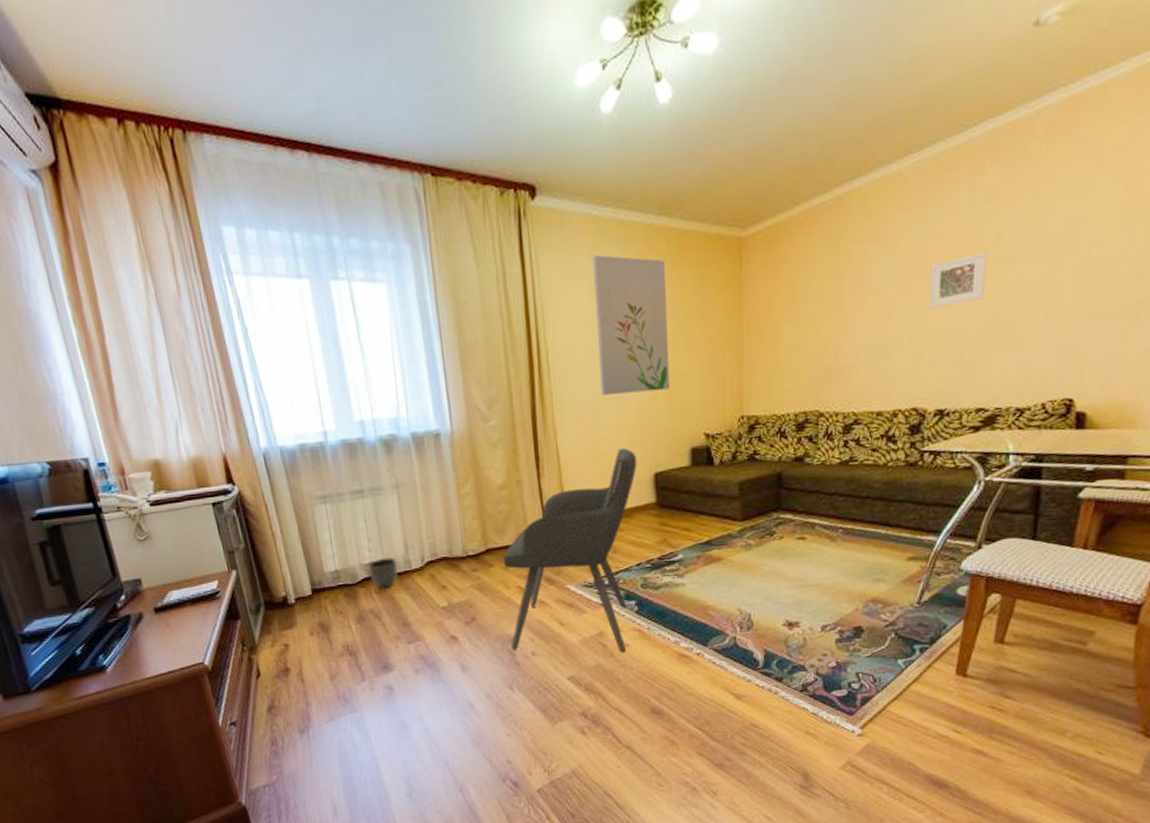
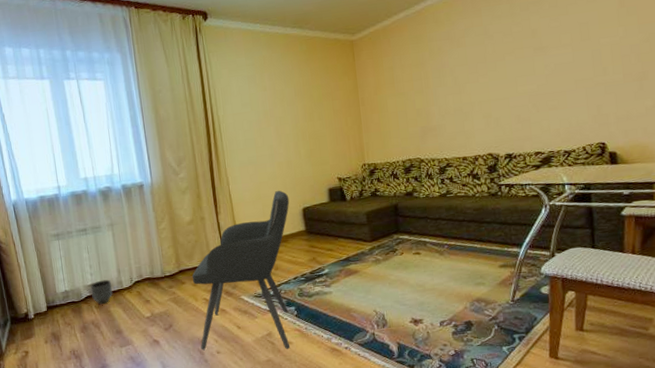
wall art: present [592,254,669,395] -> none [248,55,309,153]
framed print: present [929,251,987,309] -> none [488,43,530,83]

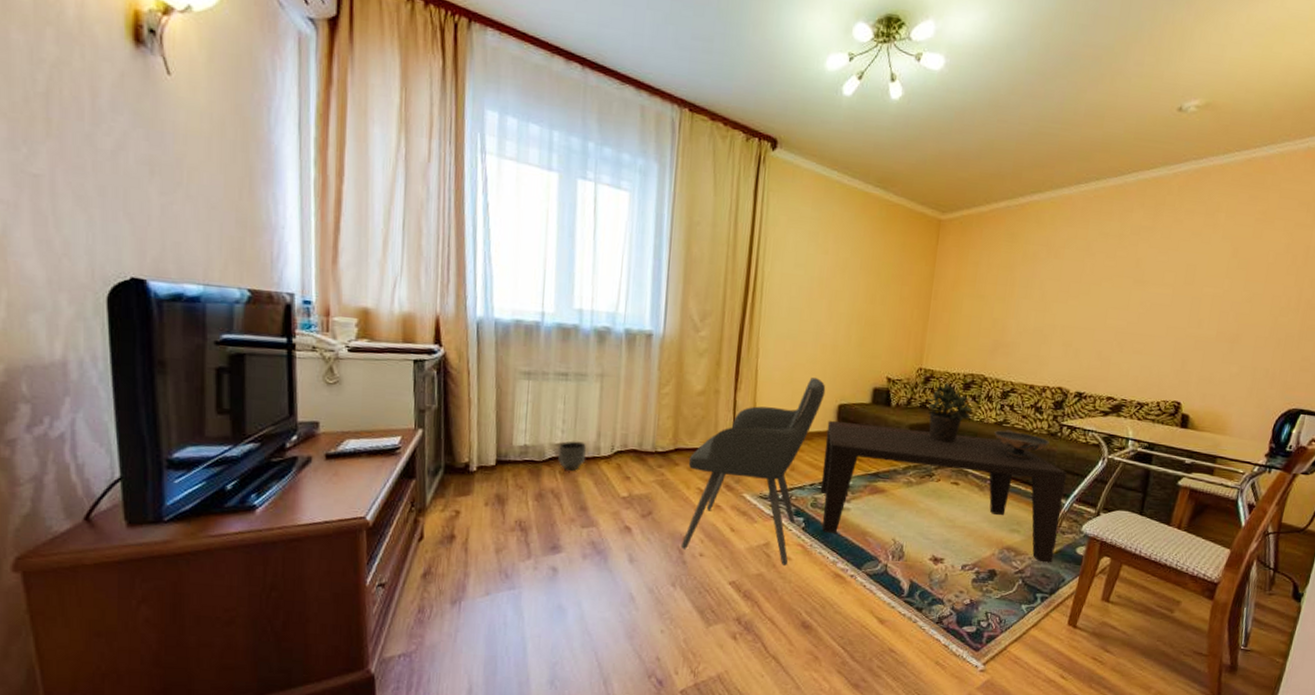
coffee table: none [297,209,521,316] -> present [820,421,1067,563]
potted plant: none [376,171,418,222] -> present [927,383,973,443]
decorative bowl: none [441,198,492,221] -> present [994,430,1050,459]

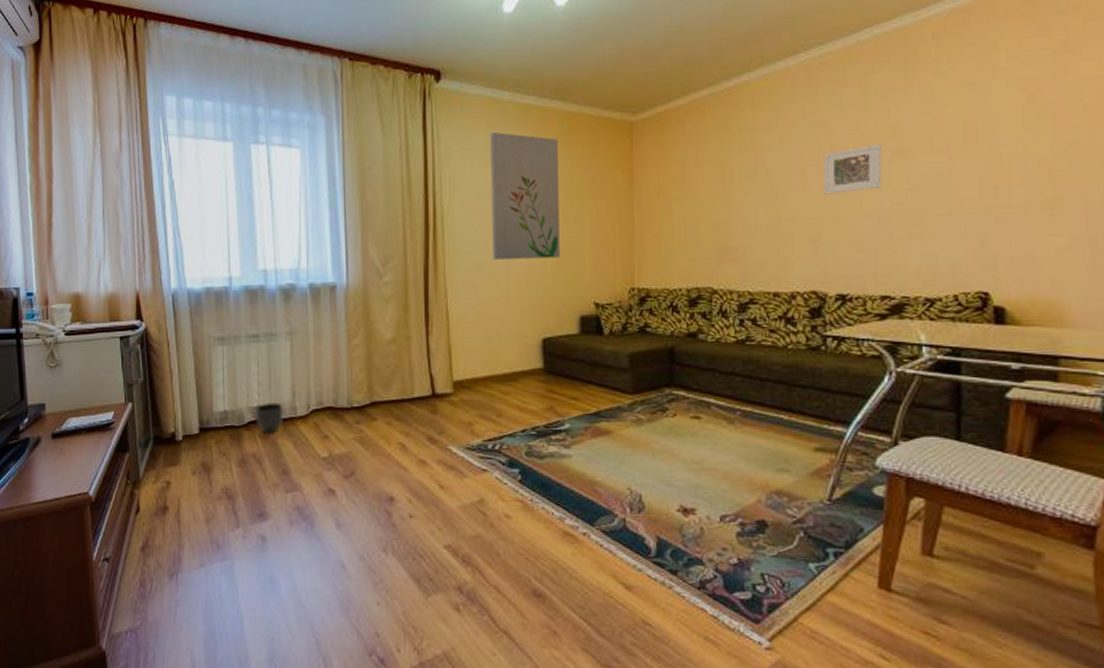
armchair: present [680,378,826,565] -> none [386,312,526,524]
wall art: none [804,207,875,334] -> present [489,131,560,259]
coffee table: present [820,421,1067,563] -> none [532,358,843,509]
potted plant: present [927,383,973,443] -> none [646,301,705,370]
decorative bowl: present [994,430,1050,459] -> none [737,349,812,381]
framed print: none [1080,271,1128,309] -> present [823,143,882,195]

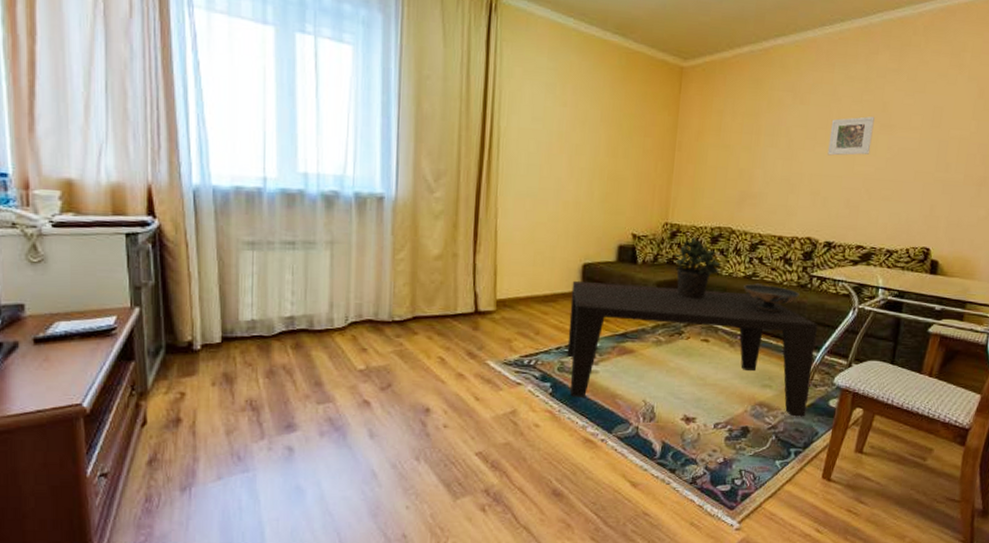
planter: present [255,403,284,433] -> none [287,313,319,345]
wall art: present [489,131,560,259] -> none [544,57,615,189]
coffee table: none [532,358,843,509] -> present [567,281,818,417]
potted plant: none [646,301,705,370] -> present [674,237,721,299]
decorative bowl: none [737,349,812,381] -> present [743,283,800,312]

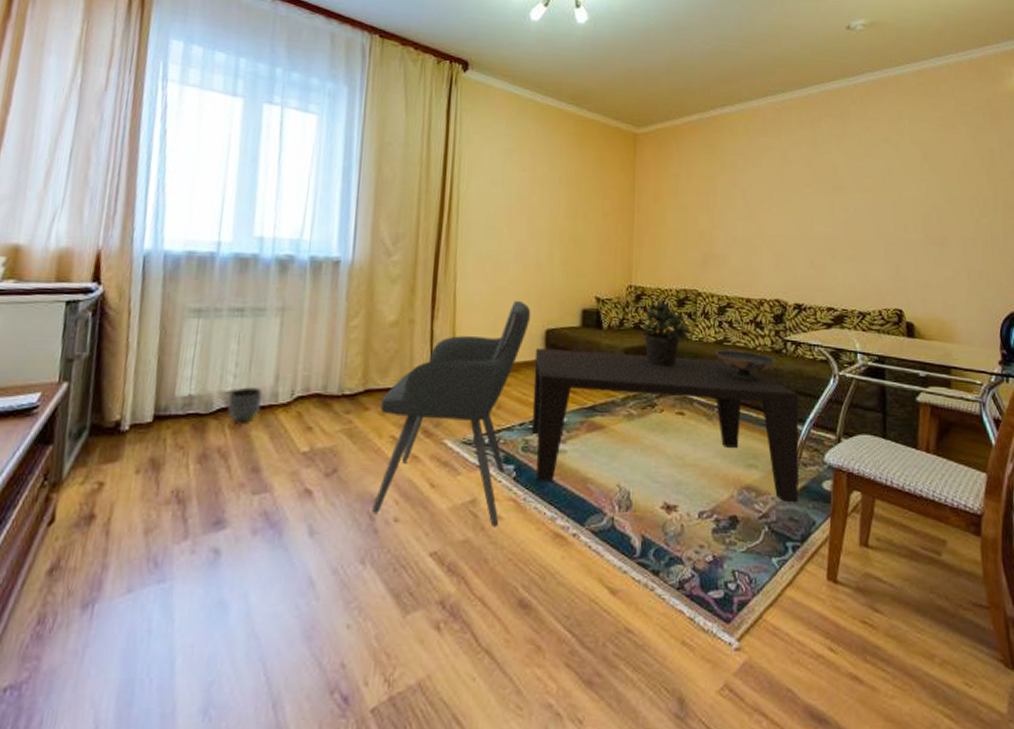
planter: none [287,313,319,345] -> present [227,387,263,423]
armchair: none [423,237,569,433] -> present [371,301,531,527]
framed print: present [827,116,875,156] -> none [785,178,827,217]

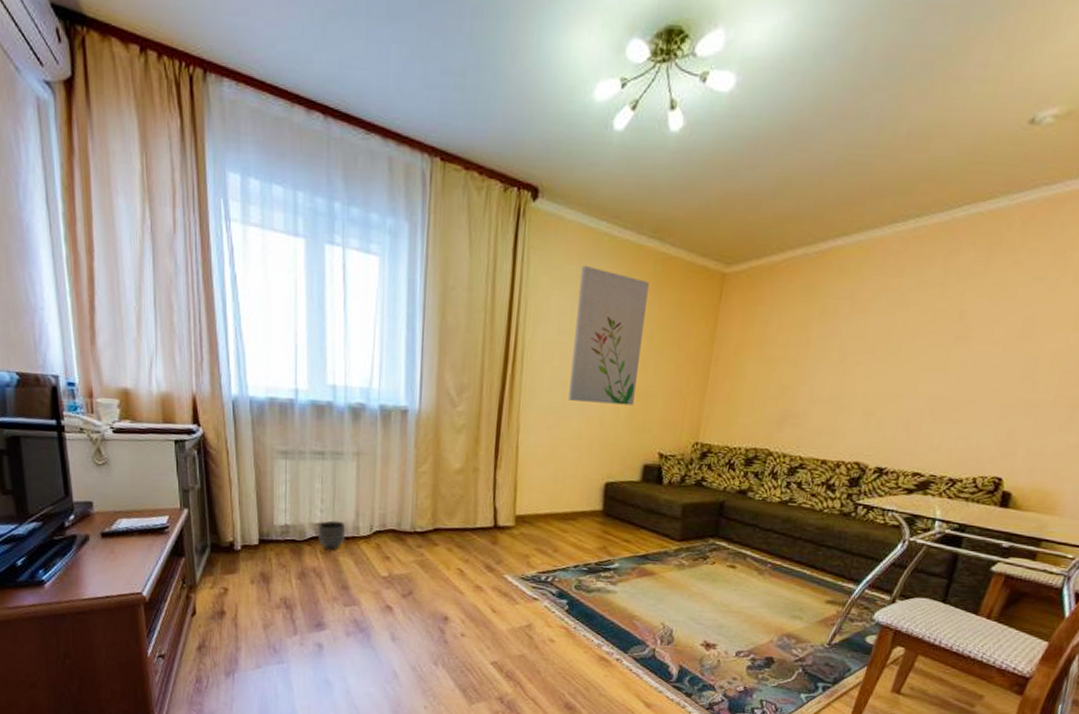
armchair: present [371,301,531,527] -> none [442,454,592,647]
wall art: none [504,125,571,251] -> present [568,265,649,406]
coffee table: present [531,349,799,503] -> none [585,500,860,652]
potted plant: present [640,300,690,367] -> none [703,458,755,524]
decorative bowl: present [716,349,775,381] -> none [778,509,842,541]

